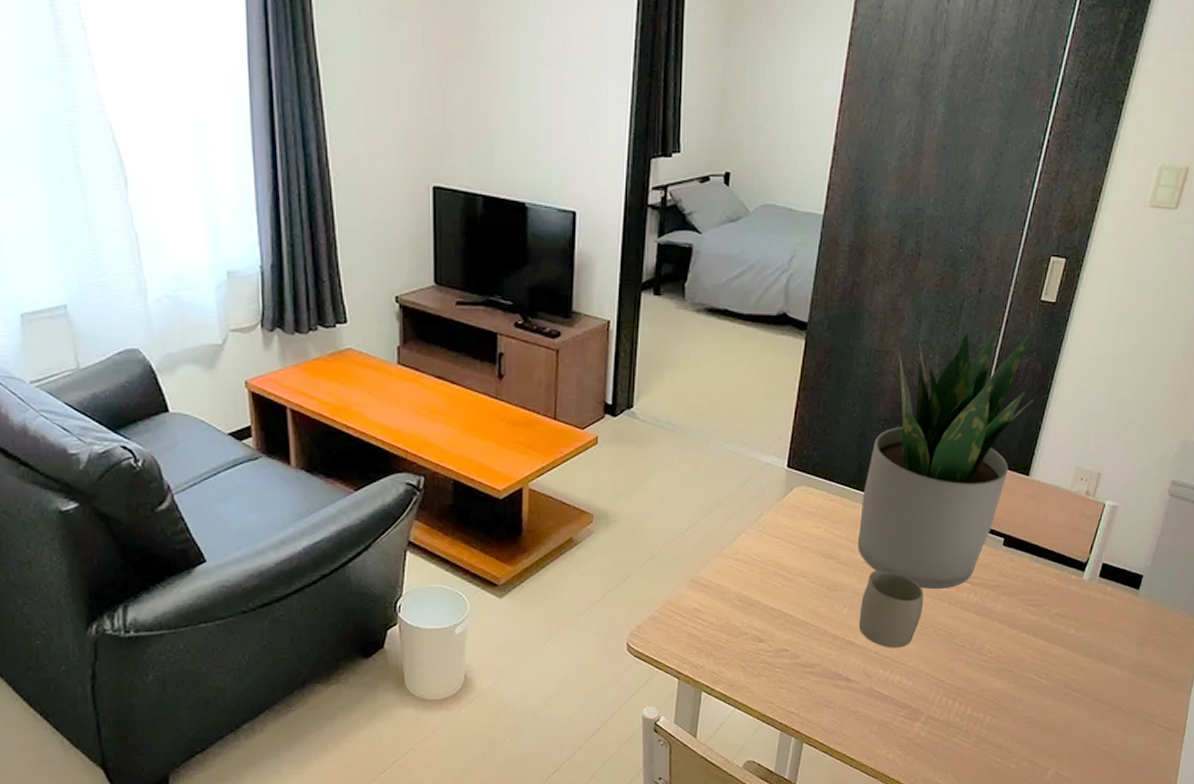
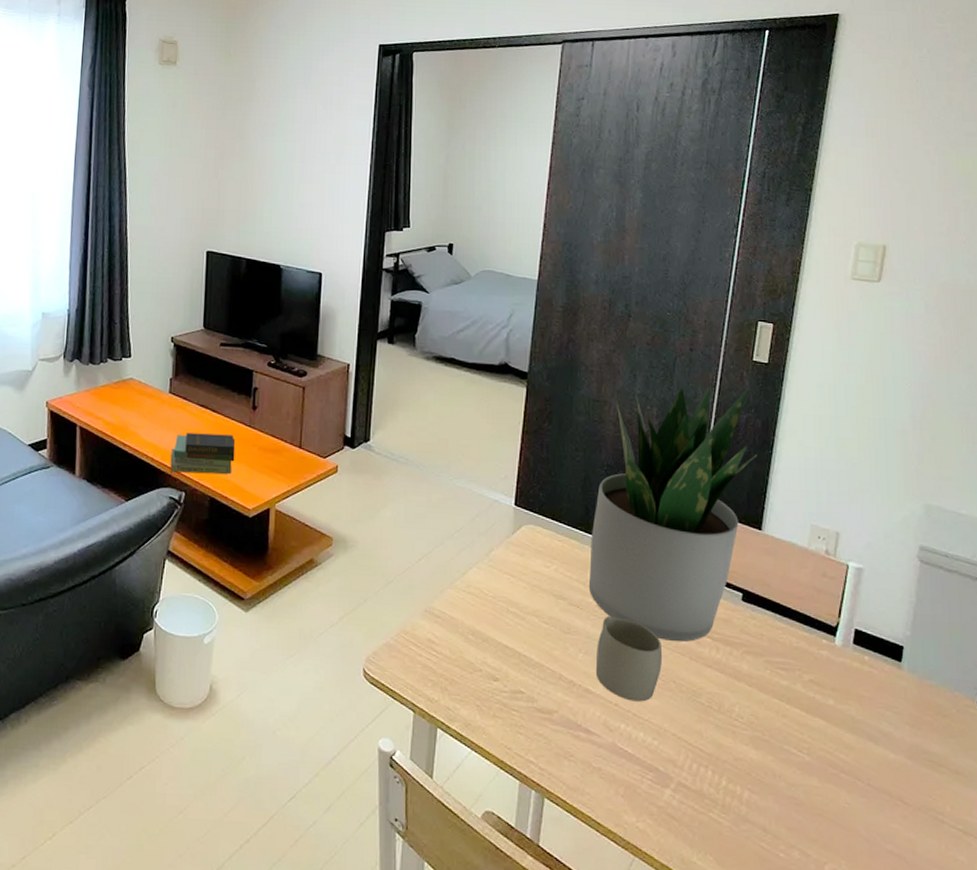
books: none [404,409,480,455] -> present [170,433,236,474]

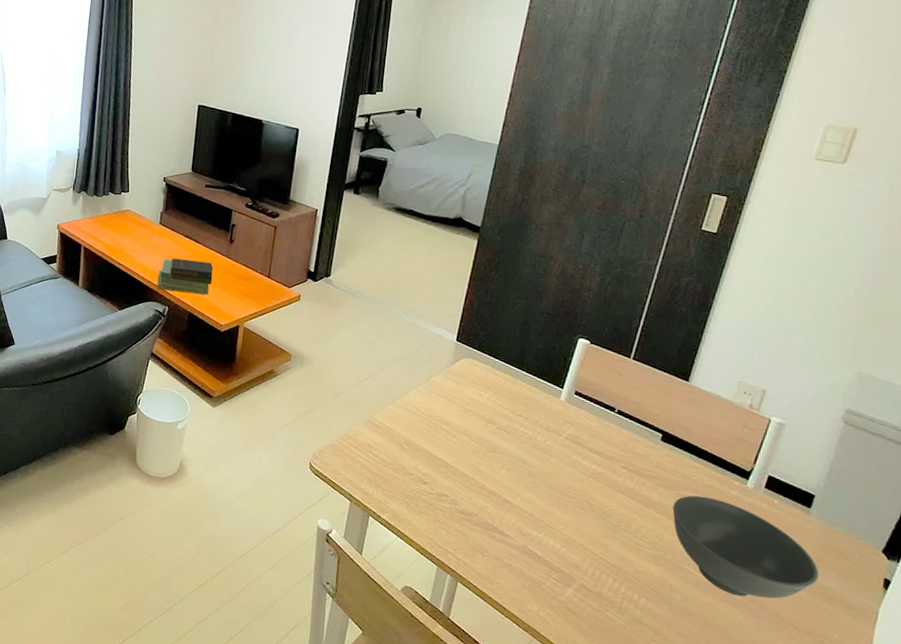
planter: present [588,386,758,643] -> none [516,246,694,470]
mug: present [595,615,662,702] -> none [515,441,579,516]
bowl: none [763,660,921,775] -> present [672,495,819,599]

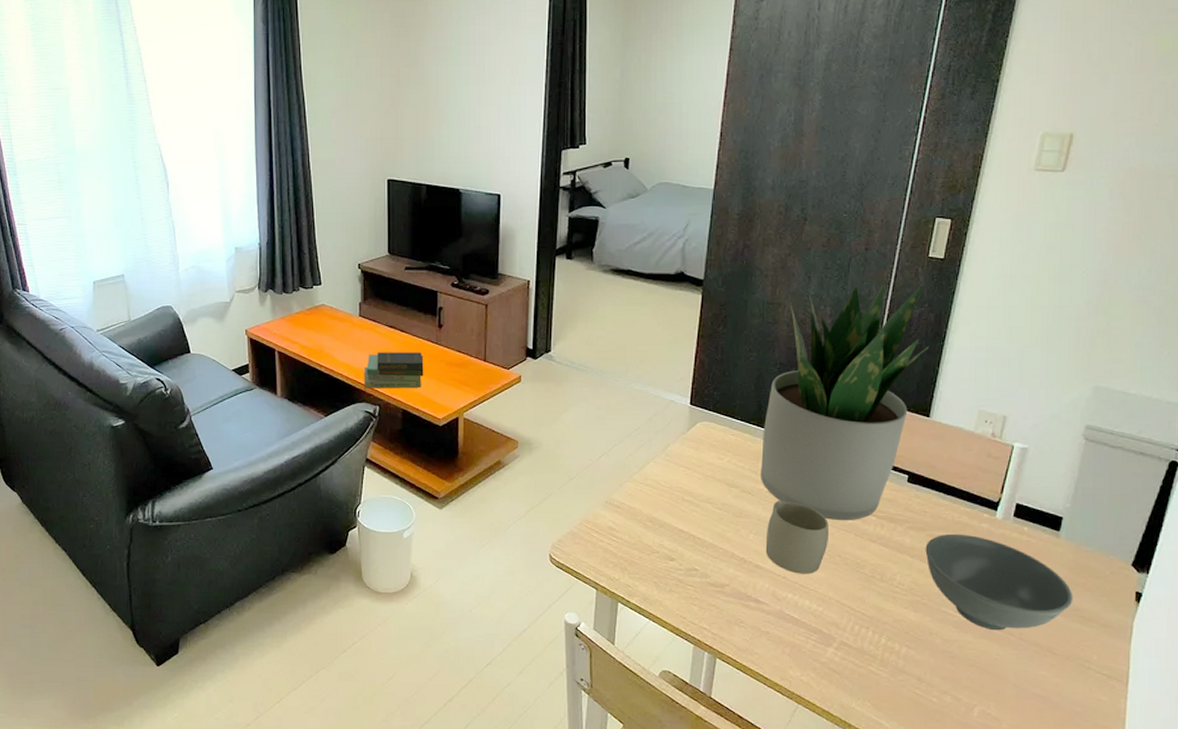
mug: none [515,441,579,516] -> present [765,500,829,574]
planter: none [516,246,694,470] -> present [760,284,929,521]

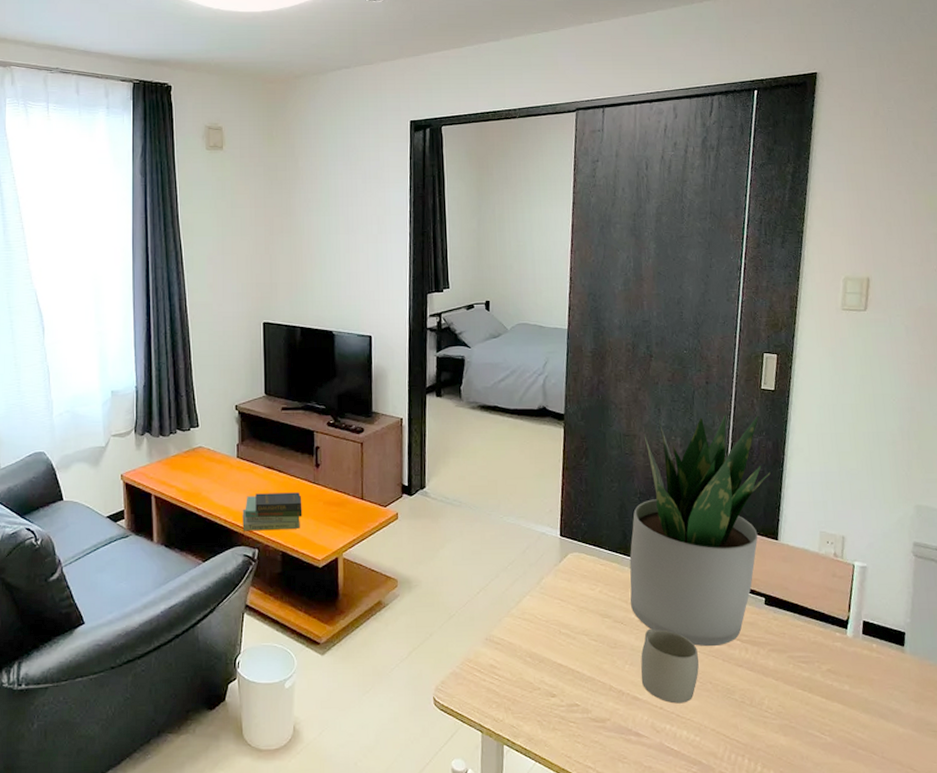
bowl: present [925,533,1073,631] -> none [787,654,925,751]

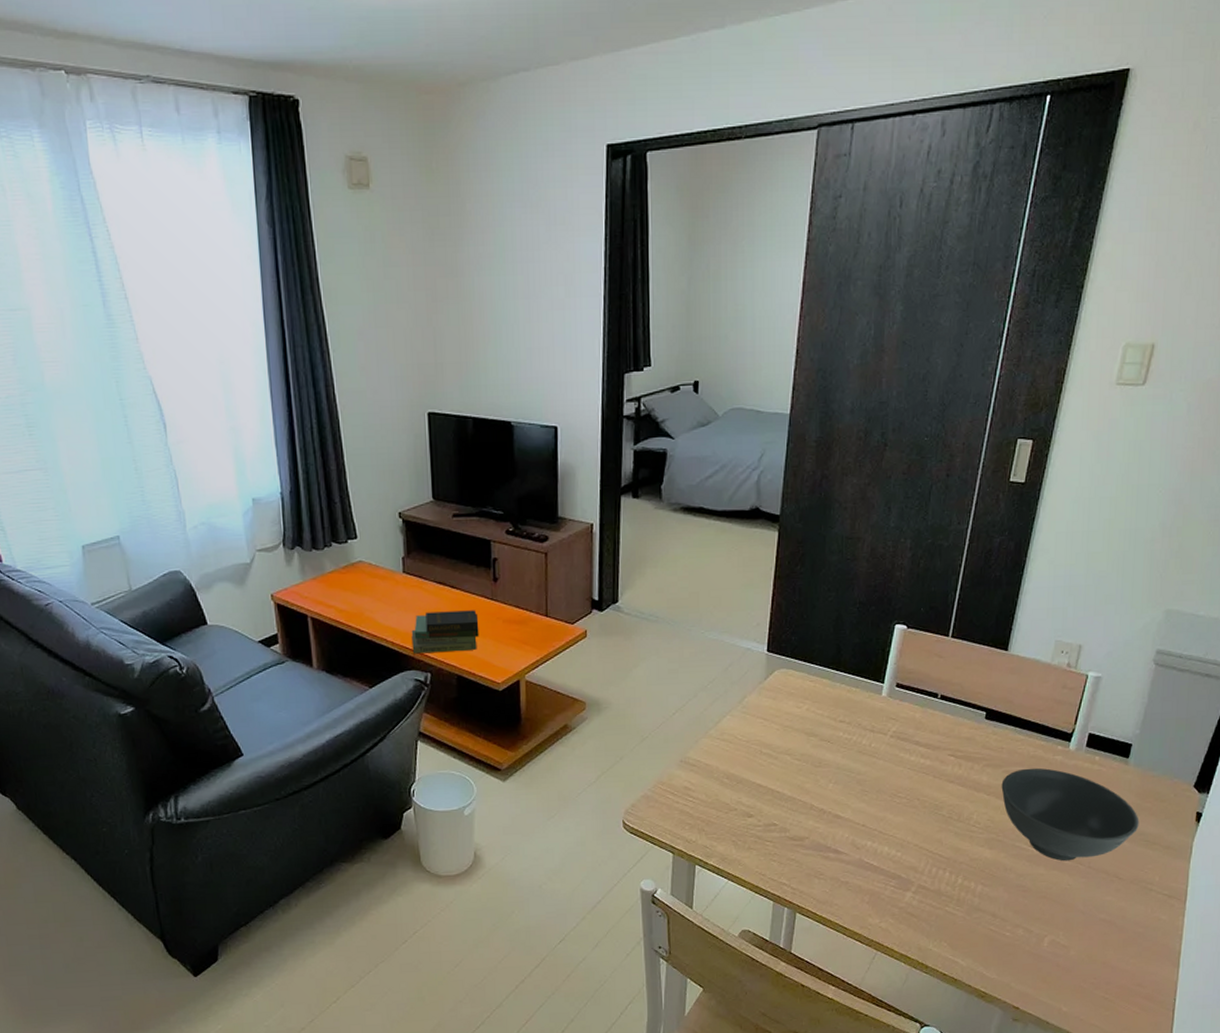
planter: present [629,415,771,647] -> none [839,512,1009,764]
mug: present [640,628,699,704] -> none [844,746,907,821]
bowl: none [787,654,925,751] -> present [1001,768,1139,862]

